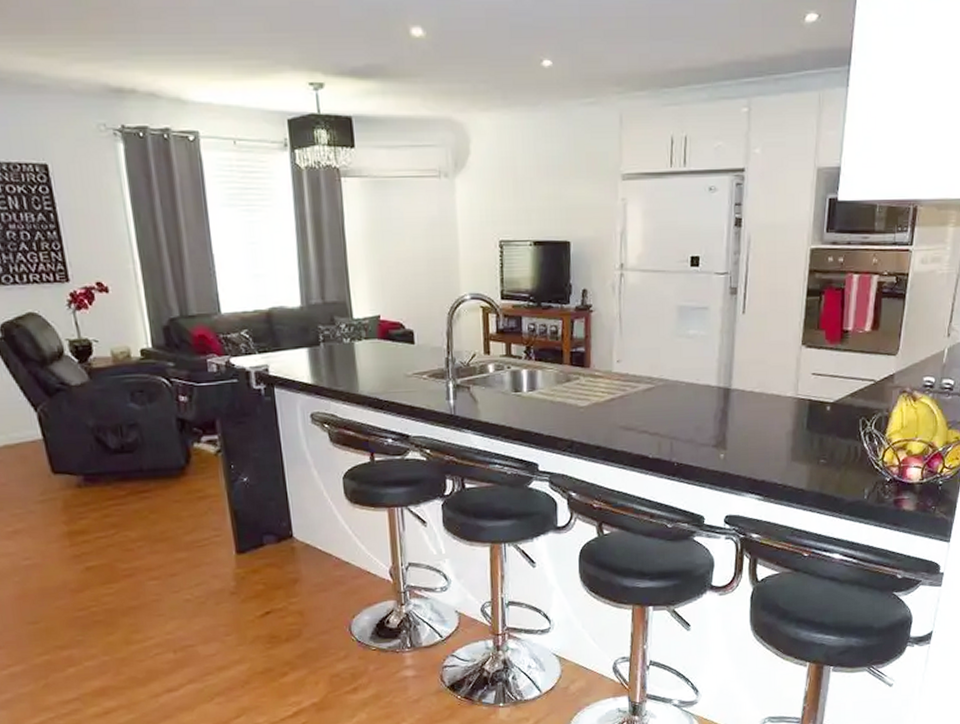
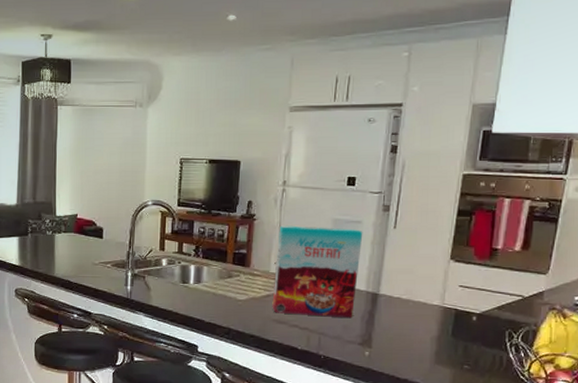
cereal box: none [617,316,711,419] -> present [272,225,363,319]

